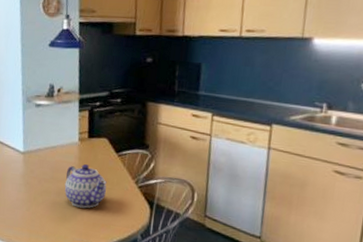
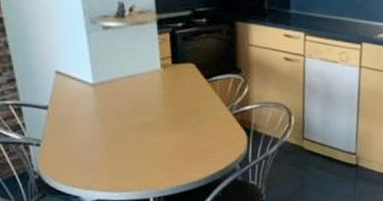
teapot: present [64,164,107,208] -> none [149,94,198,142]

